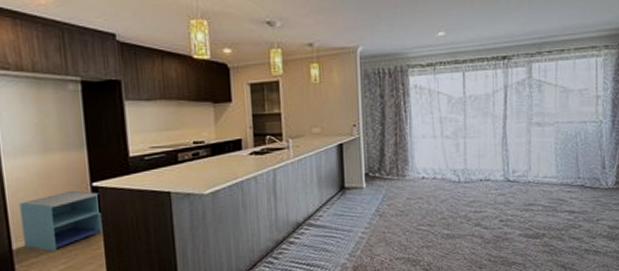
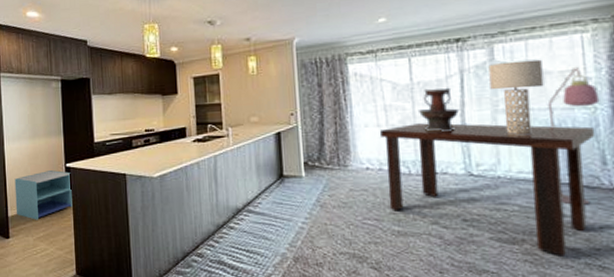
dining table: none [435,134,600,246] -> present [379,123,596,257]
decorative urn: none [469,101,503,142] -> present [419,87,460,132]
lamp: none [527,78,567,144] -> present [488,59,544,134]
floor lamp: none [568,86,605,202] -> present [547,66,600,205]

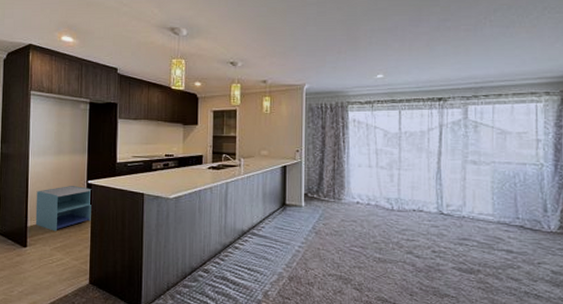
dining table: present [379,123,596,257] -> none [370,167,541,286]
decorative urn: present [419,87,460,132] -> none [404,138,437,175]
lamp: present [488,59,544,134] -> none [463,121,505,182]
floor lamp: present [547,66,600,205] -> none [506,129,546,244]

